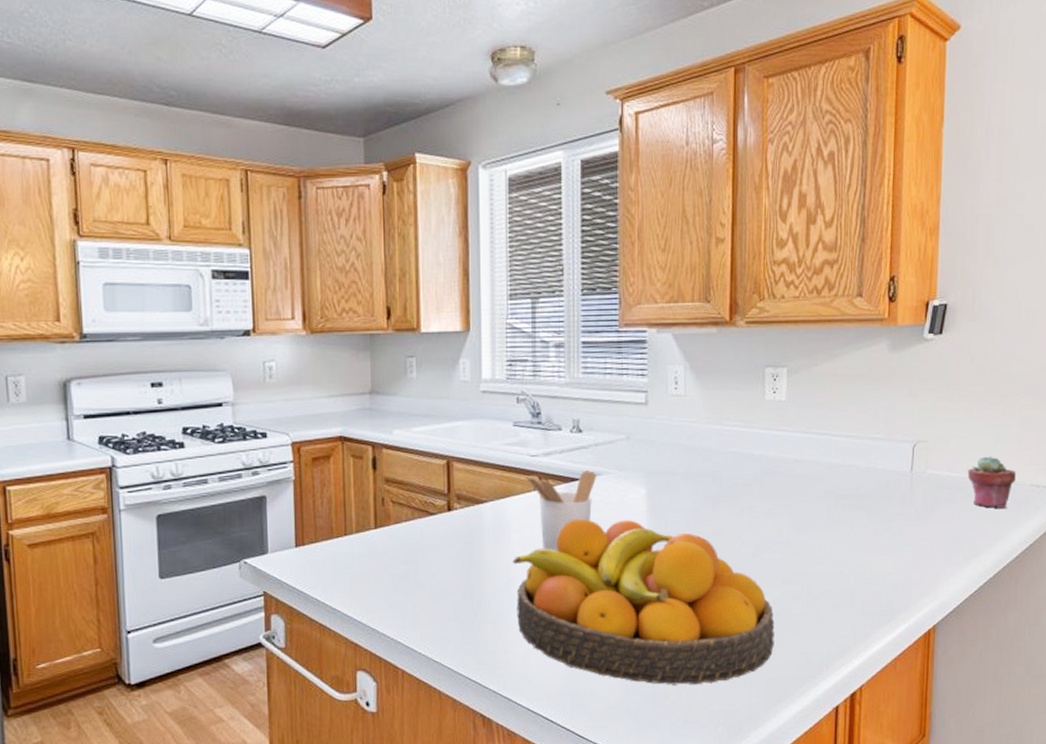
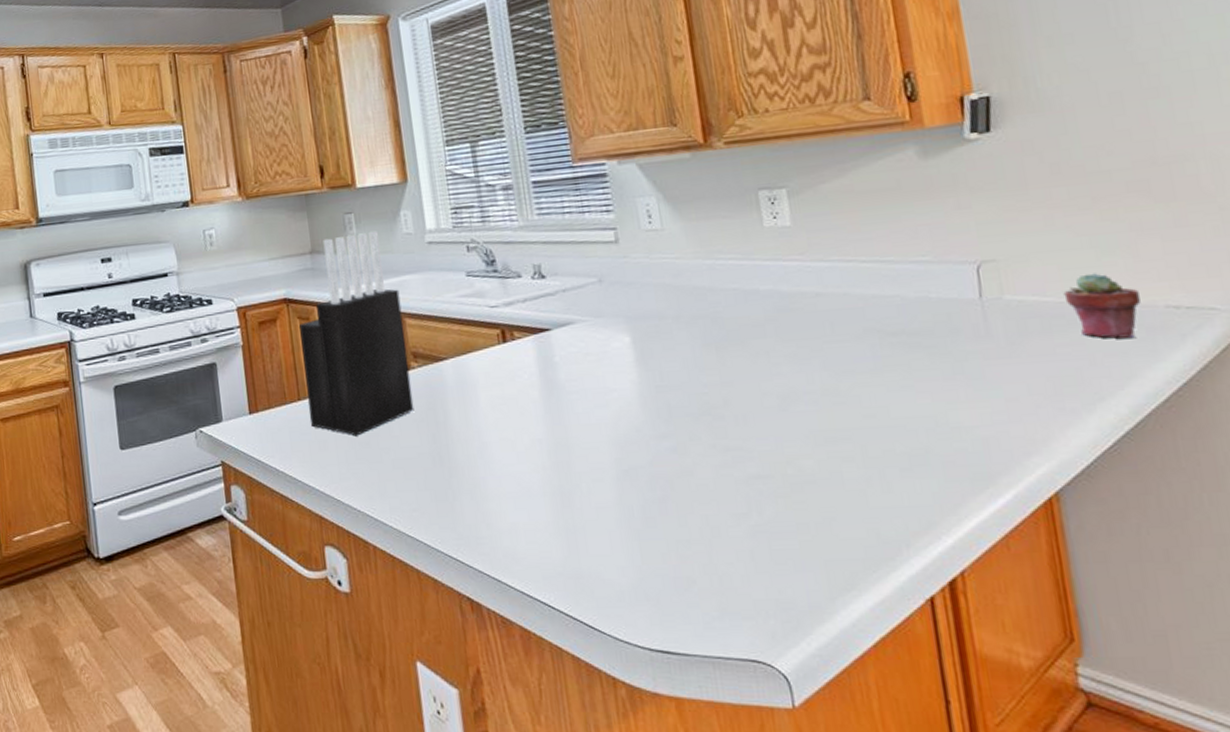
knife block: none [352,376,453,571] -> present [299,230,414,437]
fruit bowl: present [512,518,775,685] -> none [483,372,828,567]
utensil holder: present [525,470,596,552] -> none [486,319,569,411]

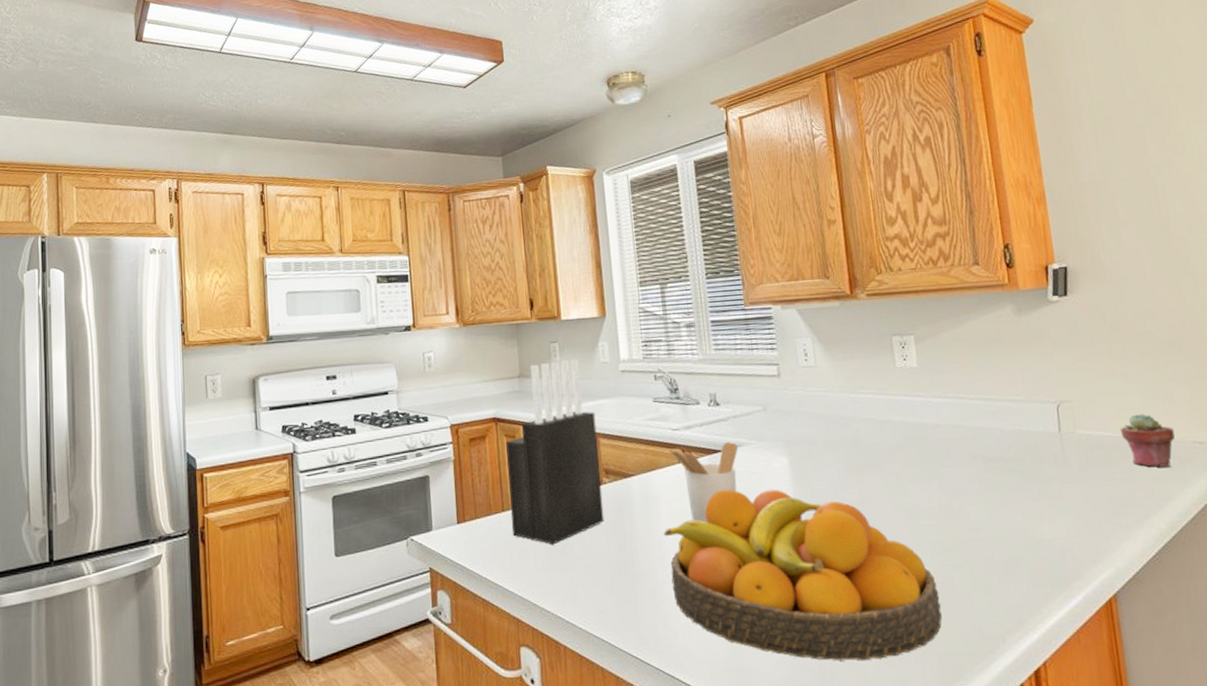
fruit bowl: none [483,372,828,567] -> present [663,489,942,661]
utensil holder: none [486,319,569,411] -> present [668,442,738,523]

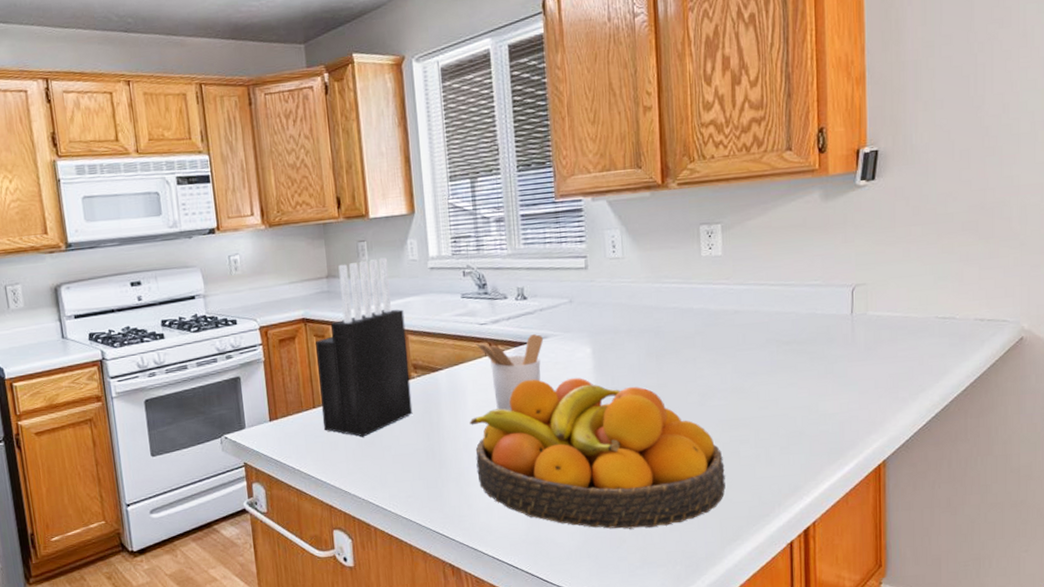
potted succulent: present [1120,413,1175,468] -> none [909,294,959,345]

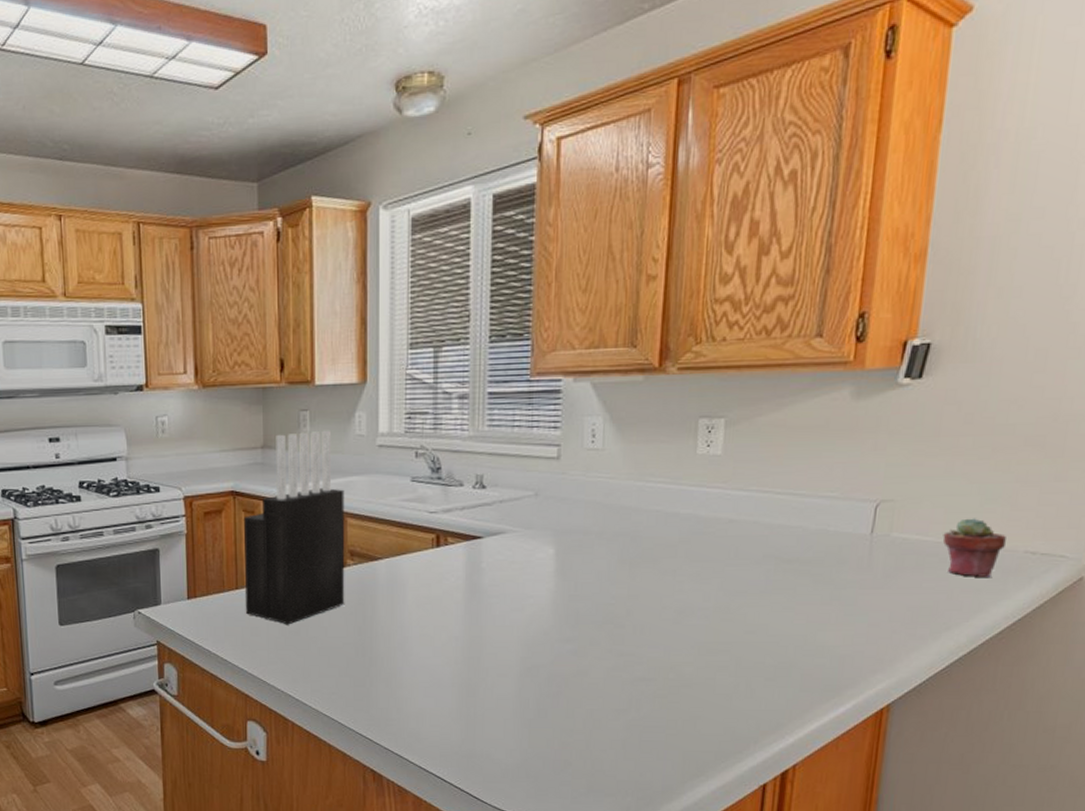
fruit bowl: present [469,378,726,529] -> none [407,577,696,752]
utensil holder: present [475,334,543,411] -> none [422,528,500,611]
potted succulent: none [909,294,959,345] -> present [942,518,1006,577]

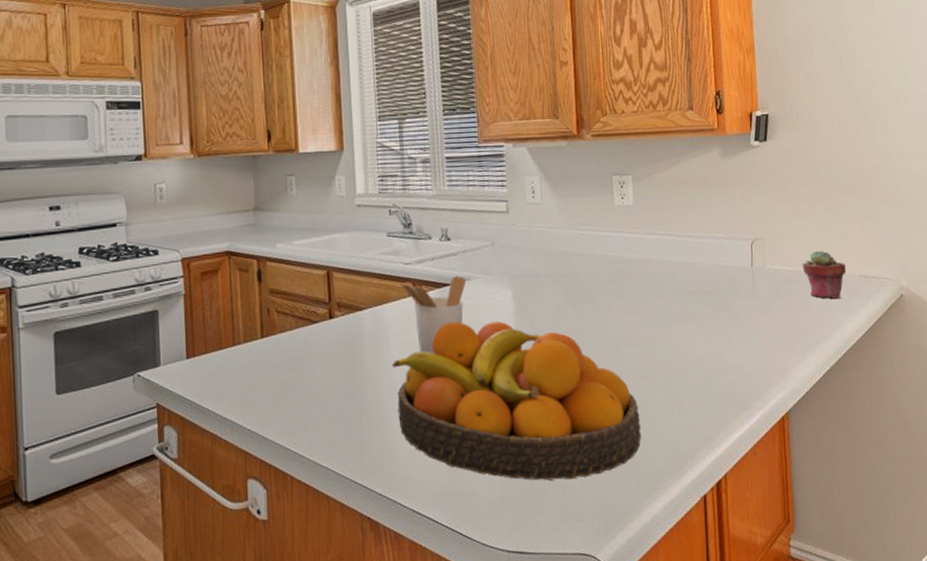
knife block: present [243,430,345,625] -> none [239,192,335,378]
fruit bowl: none [407,577,696,752] -> present [392,321,641,481]
utensil holder: none [422,528,500,611] -> present [400,276,466,354]

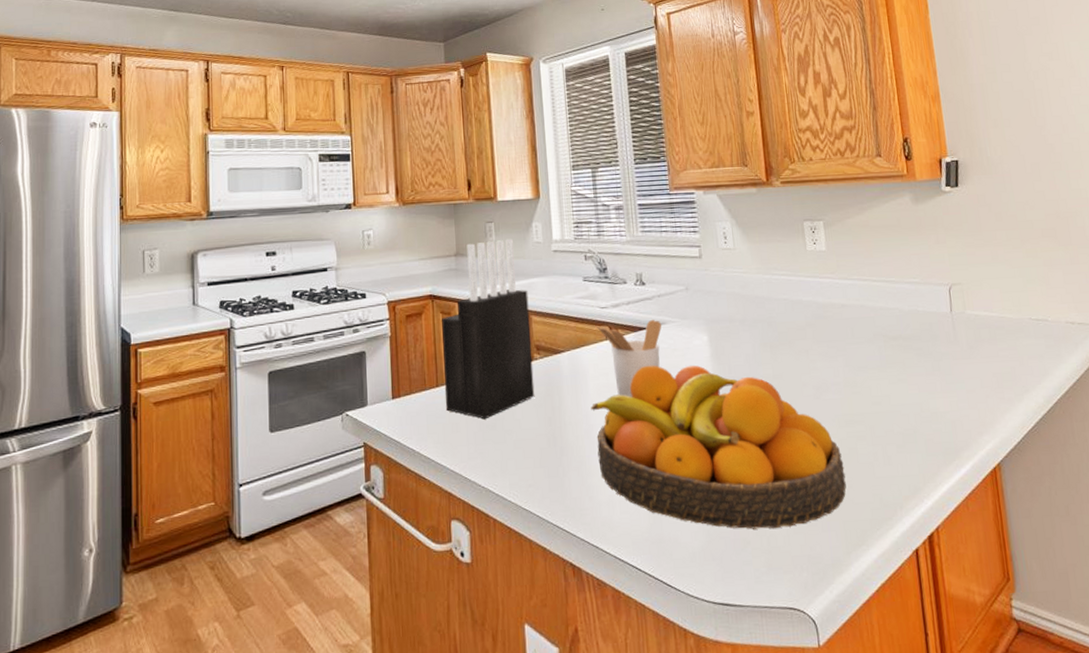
knife block: none [239,192,335,378] -> present [442,238,535,420]
potted succulent: present [802,250,846,299] -> none [1003,296,1051,346]

